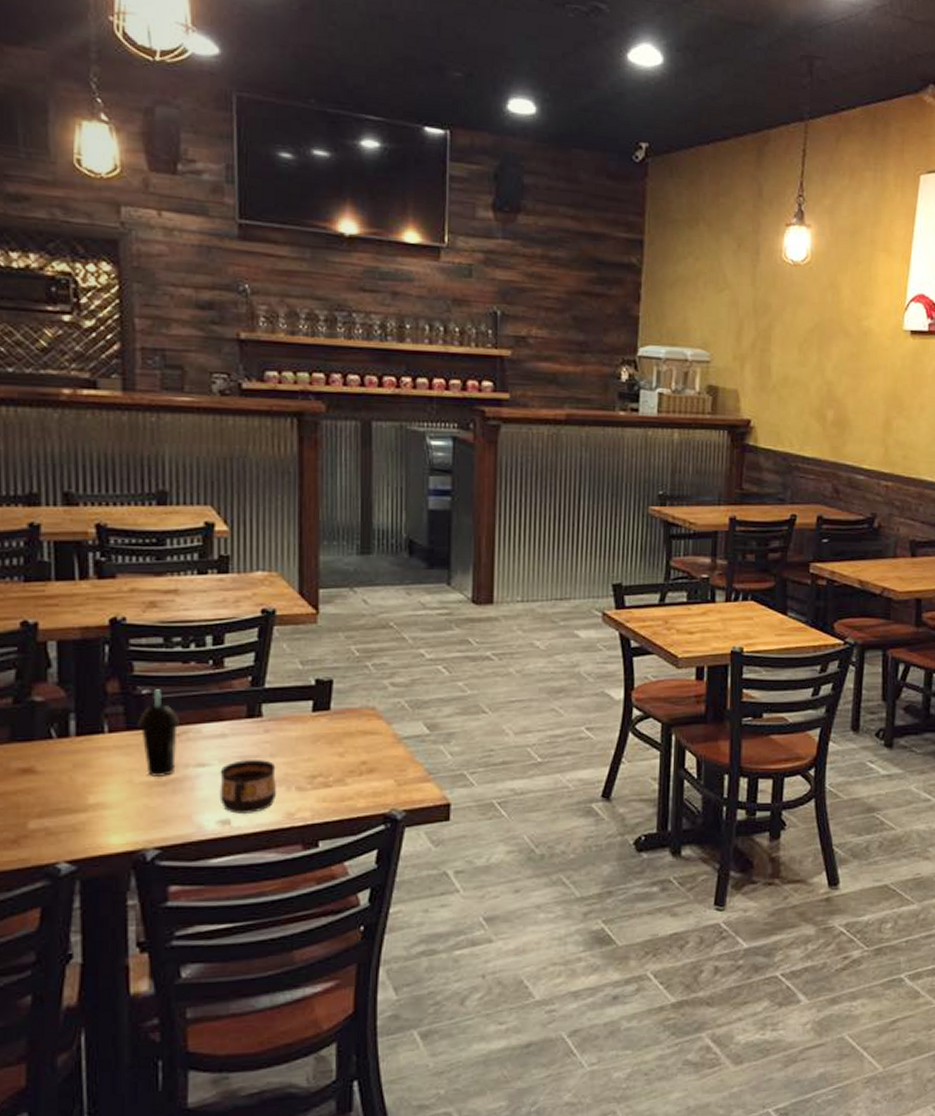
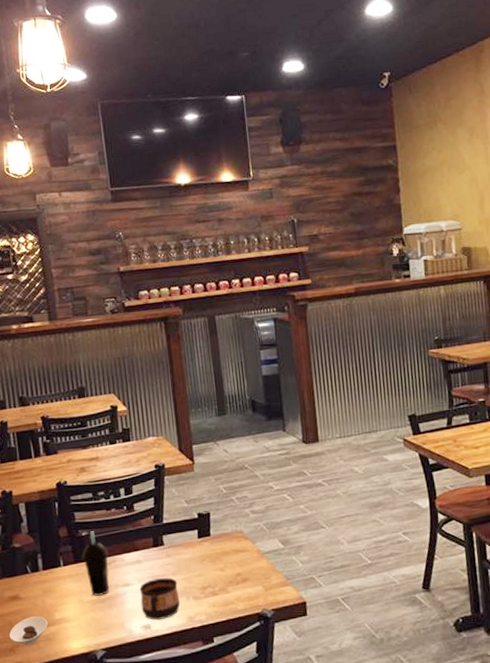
saucer: none [14,798,75,837] -> present [9,616,48,646]

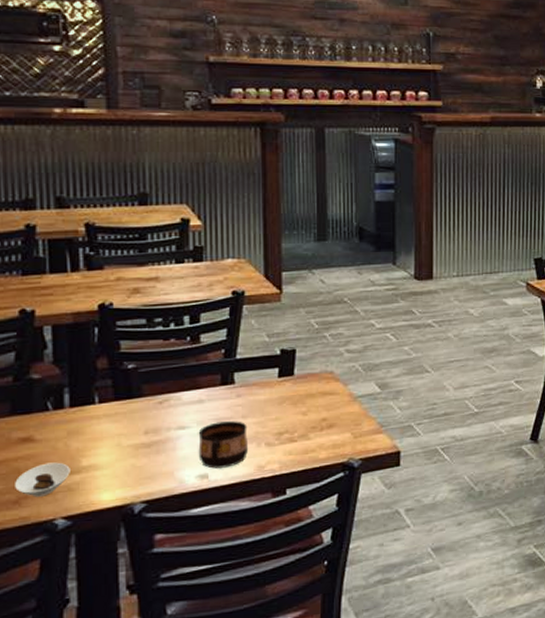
cup: present [82,531,110,597] -> none [125,364,162,441]

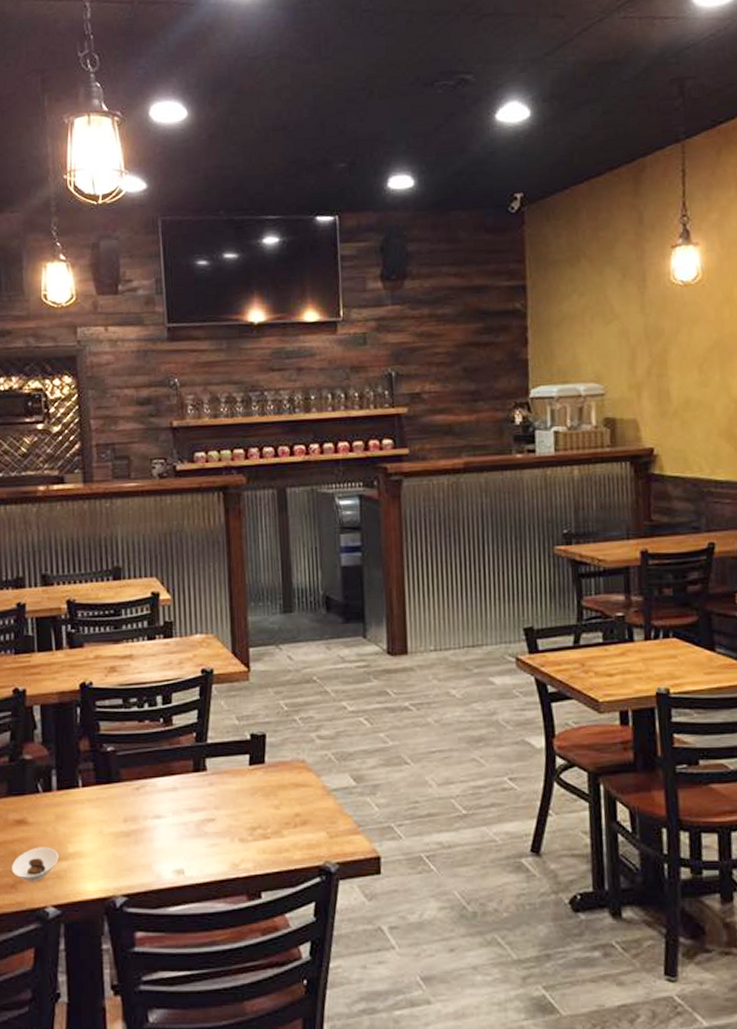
cup: present [198,421,249,469] -> none [173,812,223,864]

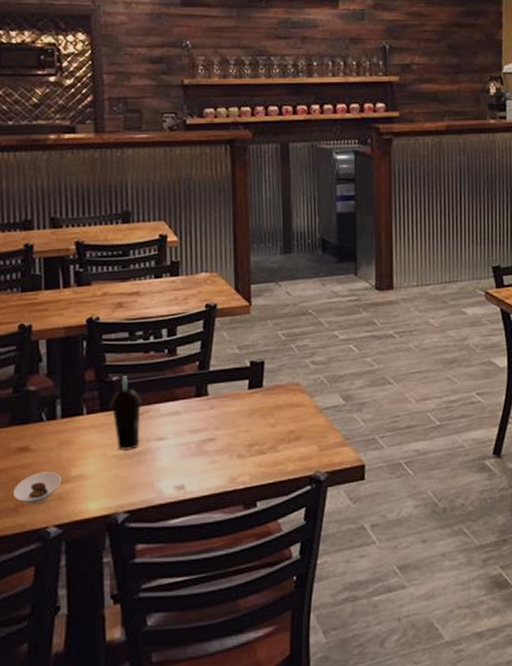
cup: none [105,746,138,829] -> present [110,376,142,451]

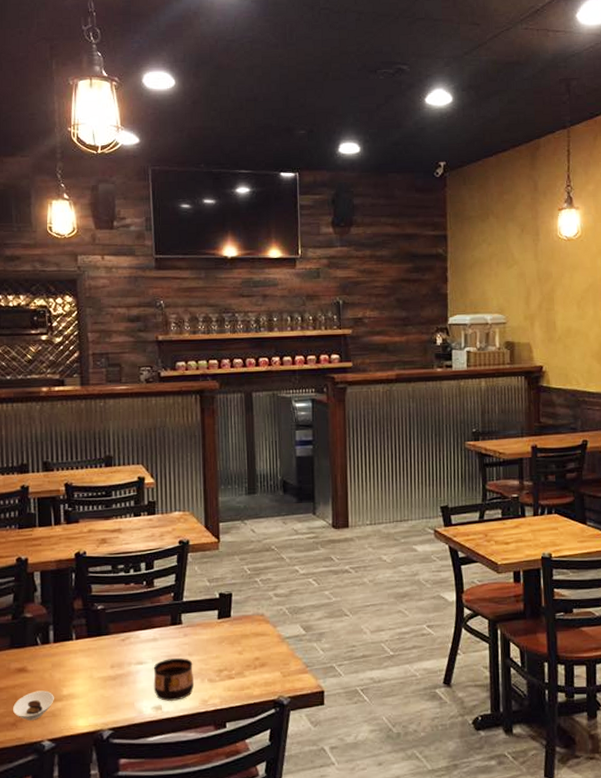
cup: present [110,376,142,451] -> none [95,605,124,674]
cup: none [175,432,222,480] -> present [153,658,195,701]

